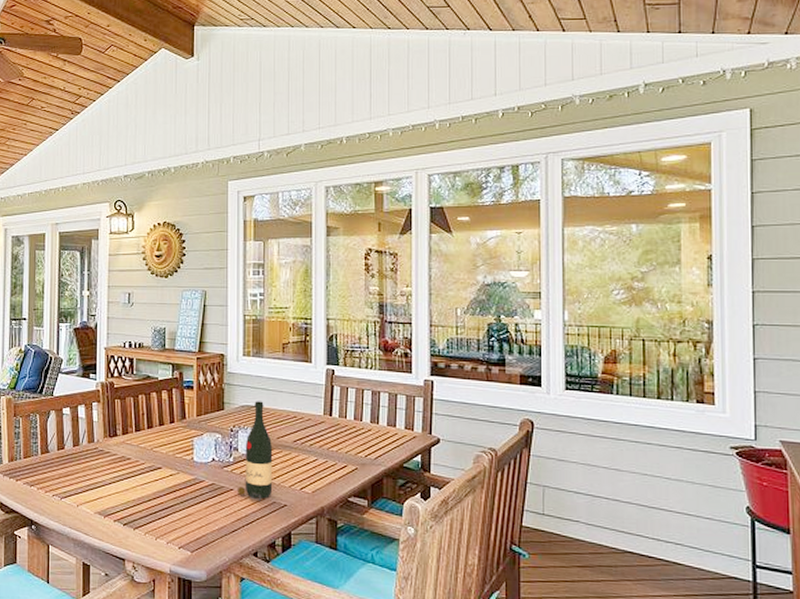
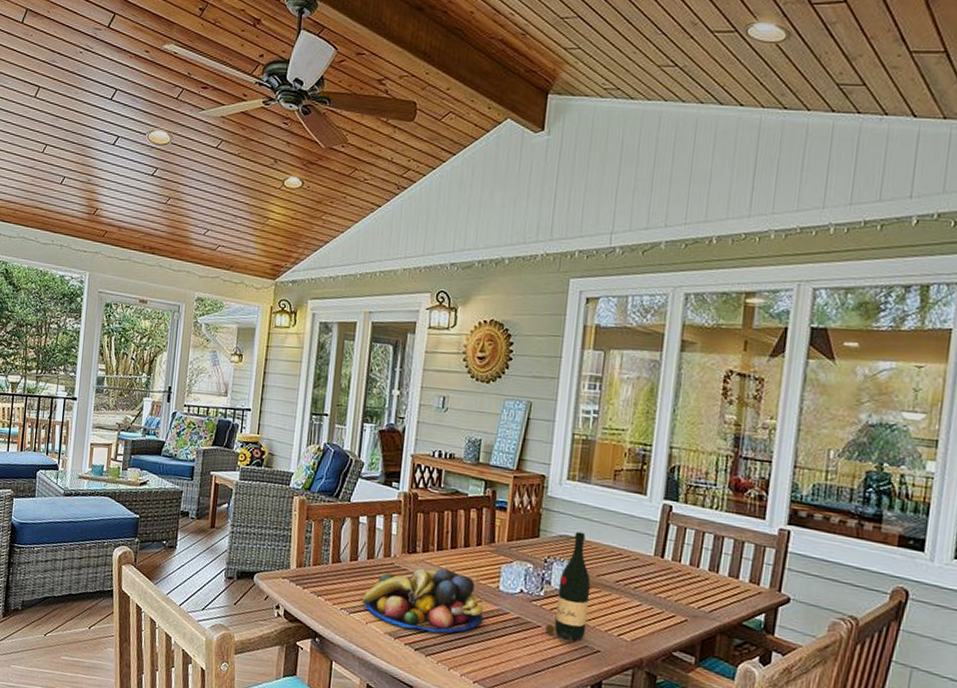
fruit bowl: none [72,447,182,507] -> present [362,568,483,634]

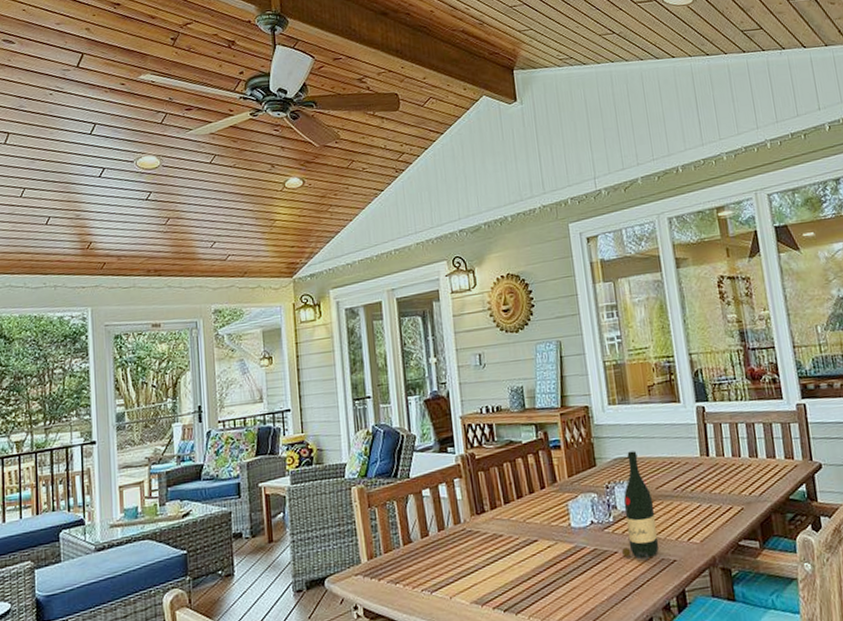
fruit bowl: present [362,568,483,634] -> none [441,520,563,592]

